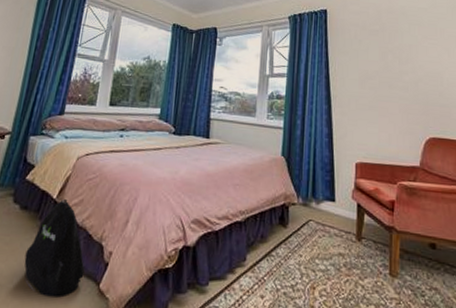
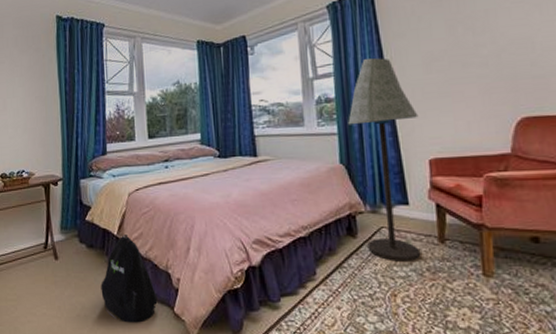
floor lamp: none [293,66,351,256] -> present [348,58,420,261]

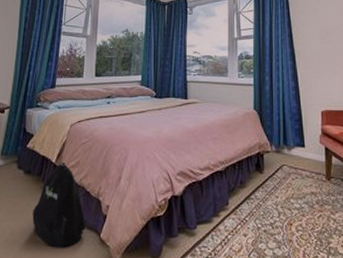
floor lamp: present [348,58,420,261] -> none [262,26,315,195]

